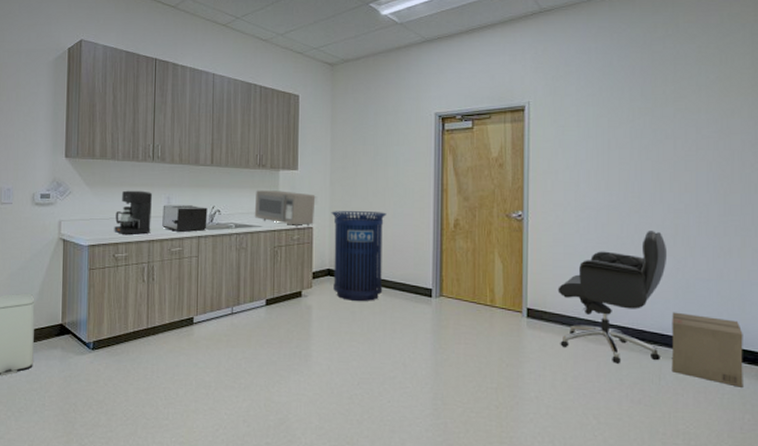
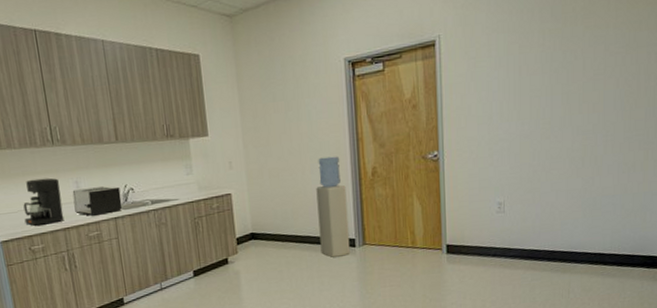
microwave: present [254,190,316,228] -> none [167,159,232,196]
recycling bin: present [331,211,387,301] -> none [248,169,308,261]
water cooler: none [396,203,427,305] -> present [316,156,350,257]
office chair: present [558,231,668,364] -> none [474,155,576,285]
cardboard box: present [671,312,743,387] -> none [579,229,643,290]

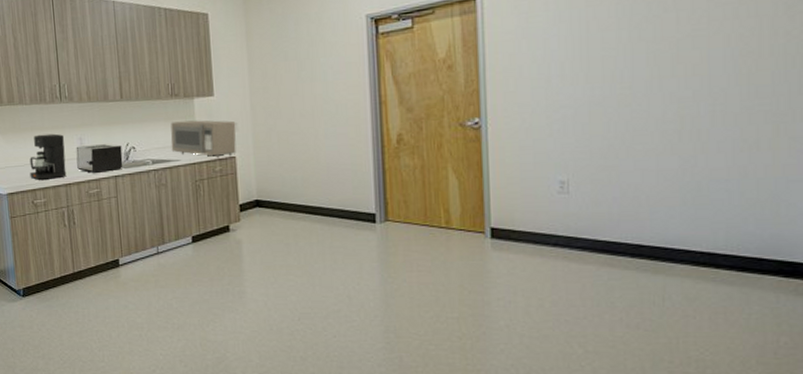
microwave: none [167,159,232,196] -> present [170,120,237,159]
water cooler: present [316,156,350,257] -> none [330,120,370,233]

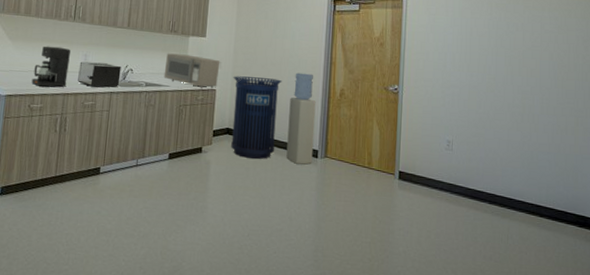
recycling bin: none [254,133,319,232] -> present [231,76,282,159]
water cooler: none [330,120,370,233] -> present [286,72,316,165]

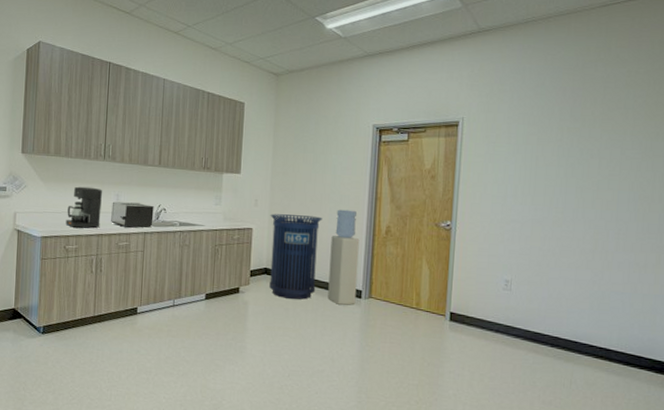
microwave: present [163,53,220,89] -> none [198,191,256,228]

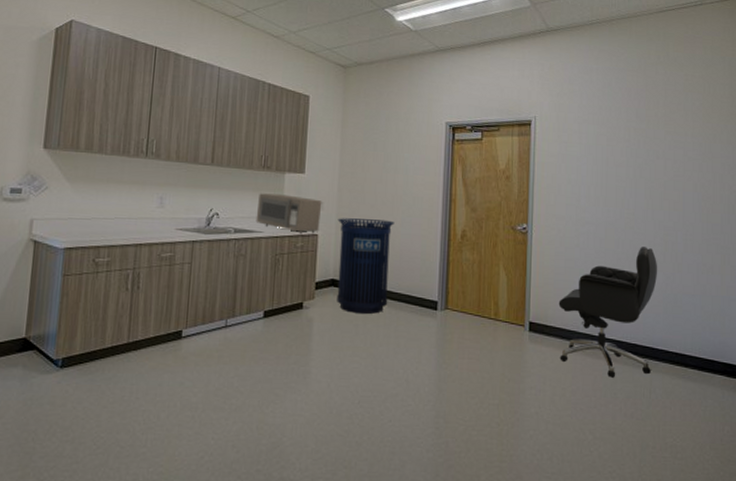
coffee maker: present [65,186,102,228] -> none [96,188,143,237]
toaster: present [111,201,154,228] -> none [152,205,205,236]
microwave: none [198,191,256,228] -> present [256,193,322,235]
water cooler: present [327,209,360,305] -> none [401,212,434,318]
office chair: none [479,244,586,367] -> present [558,247,658,378]

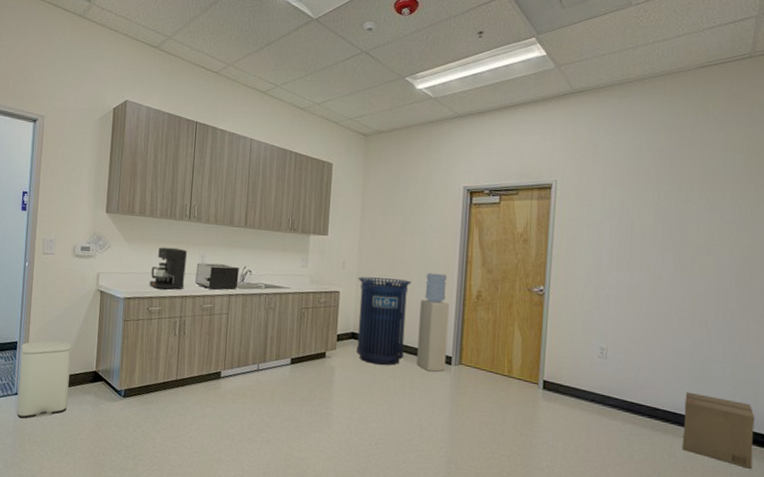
coffee maker: none [96,188,143,237] -> present [149,247,187,290]
toaster: none [152,205,205,236] -> present [195,263,239,290]
microwave: present [256,193,322,235] -> none [284,253,344,291]
water cooler: none [401,212,434,318] -> present [416,273,450,372]
office chair: present [558,247,658,378] -> none [574,311,685,439]
cardboard box: none [661,326,723,399] -> present [682,392,755,469]

